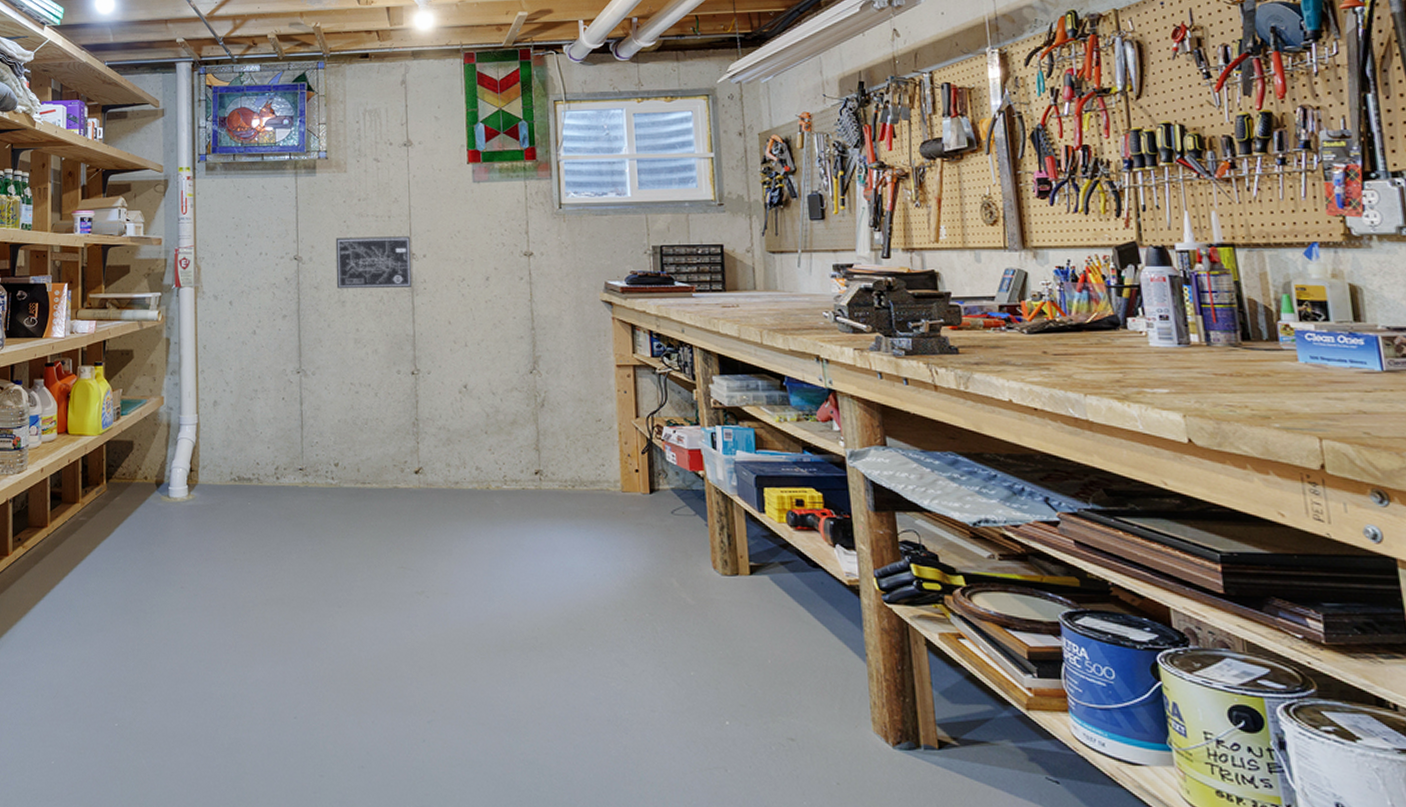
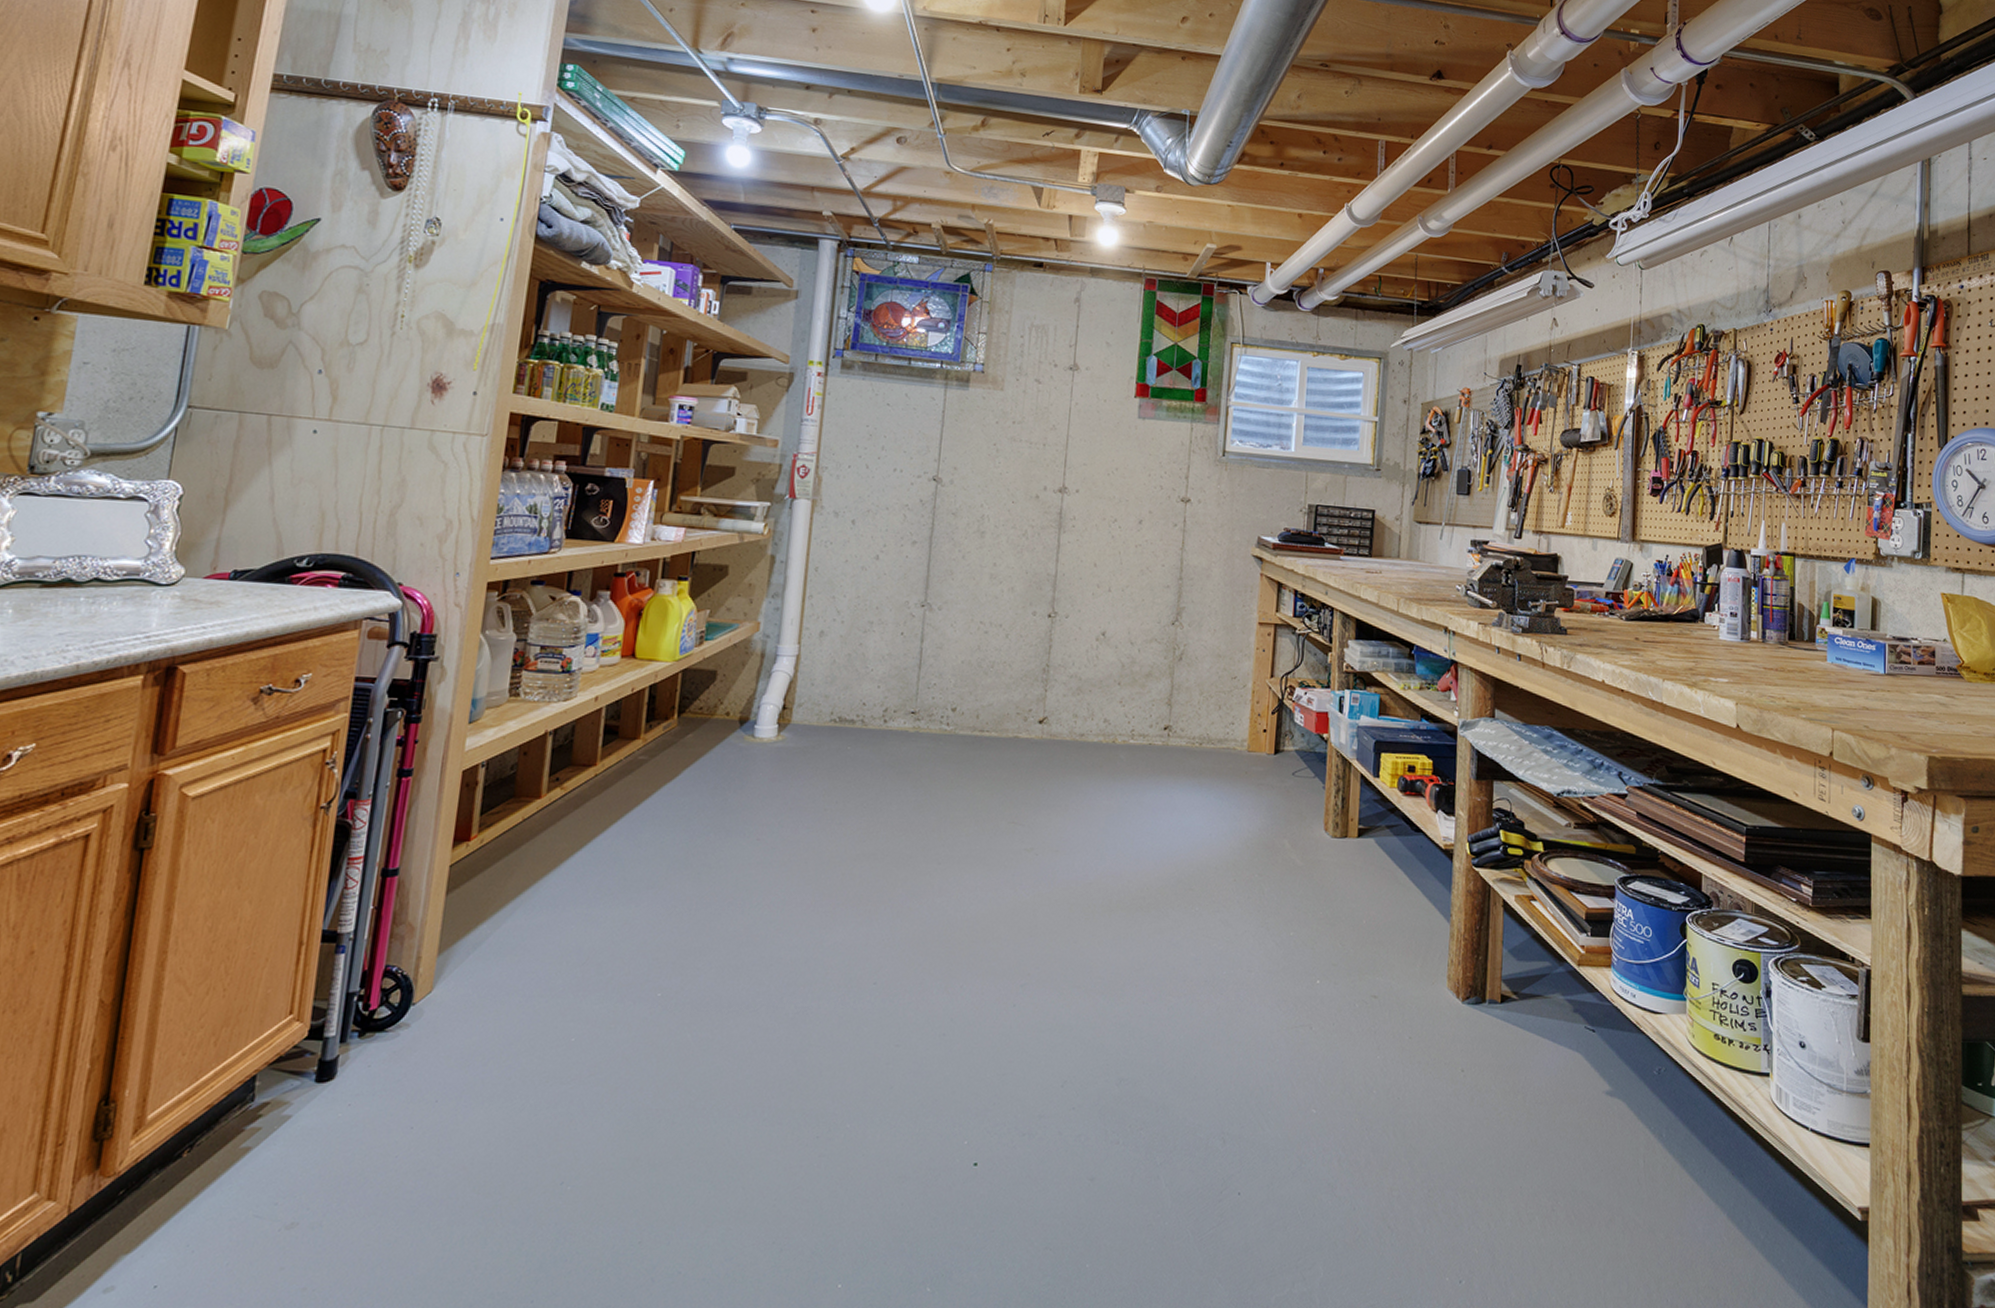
wall art: present [335,236,413,289] -> none [977,461,1064,523]

